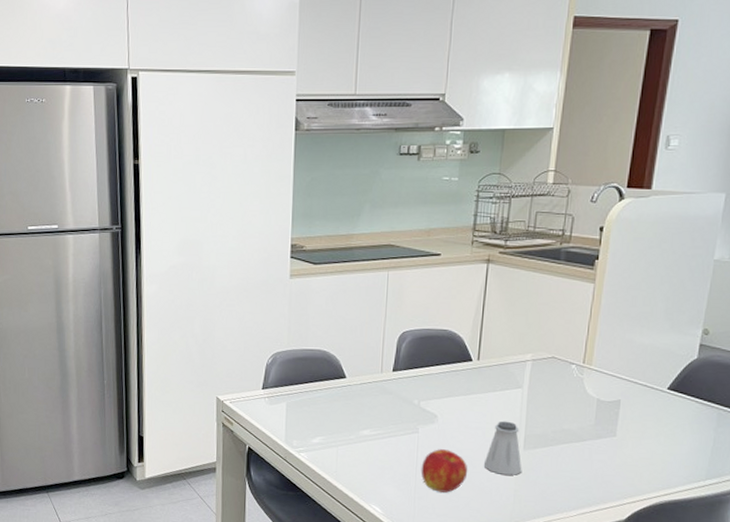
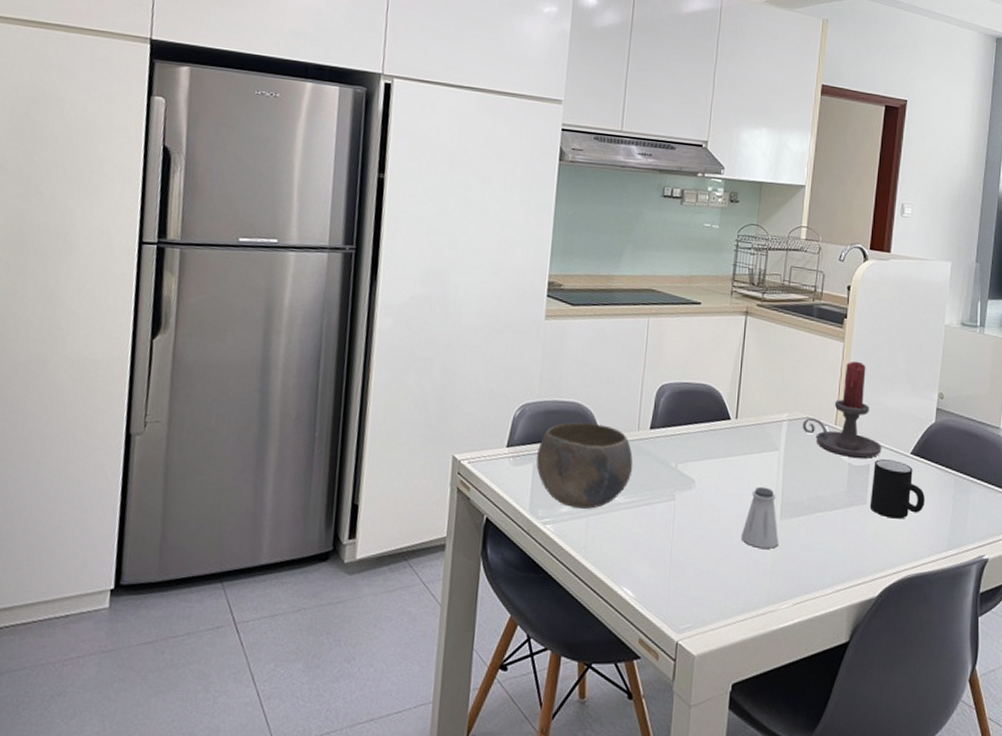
bowl: none [289,367,378,440] -> present [536,422,633,509]
apple: present [420,449,468,493] -> none [676,519,725,571]
candle holder: none [547,301,635,395] -> present [802,361,882,459]
mug: none [619,395,682,450] -> present [869,459,925,519]

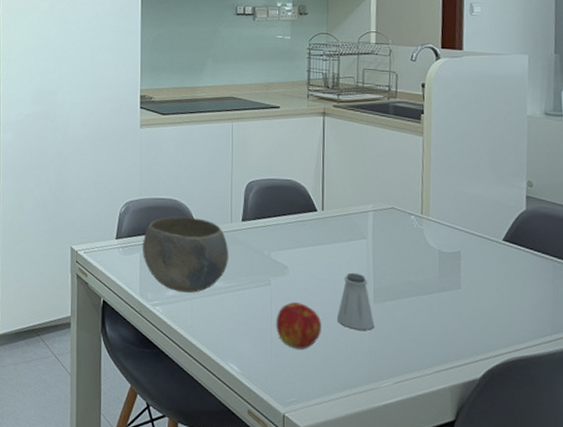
apple: none [676,519,725,571] -> present [275,302,322,349]
candle holder: present [802,361,882,459] -> none [388,153,472,246]
mug: present [869,459,925,519] -> none [464,246,522,303]

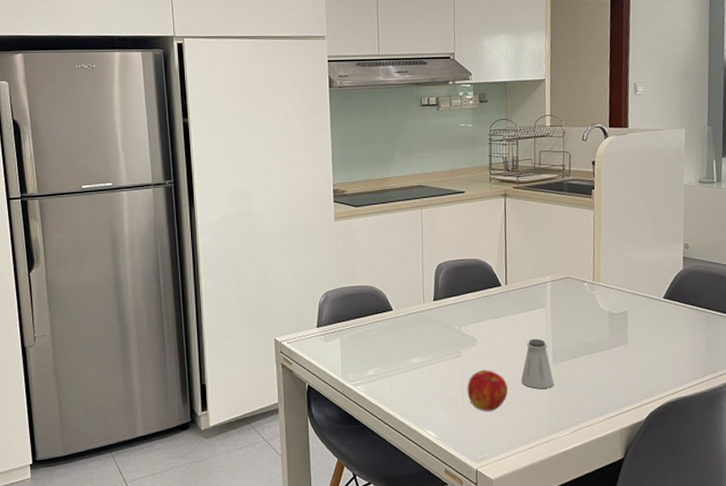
bowl: present [143,217,229,293] -> none [342,301,423,371]

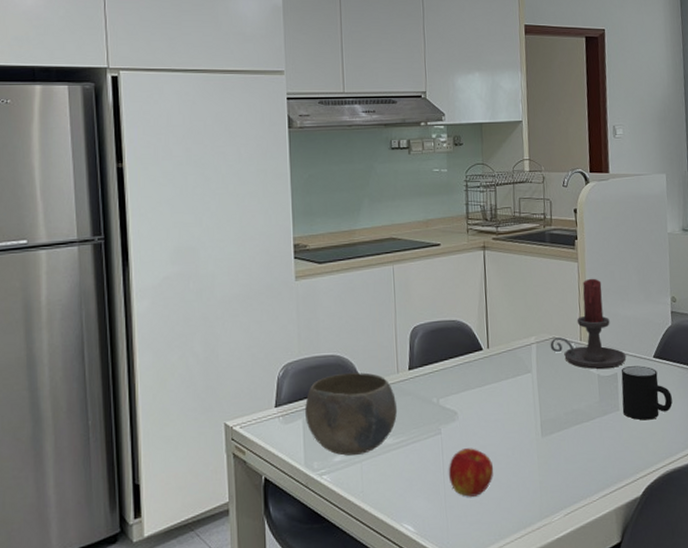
bowl: none [342,301,423,371] -> present [305,372,398,456]
saltshaker: present [521,338,554,389] -> none [507,408,544,467]
candle holder: none [564,225,637,307] -> present [550,278,627,369]
mug: none [630,305,680,354] -> present [621,365,673,420]

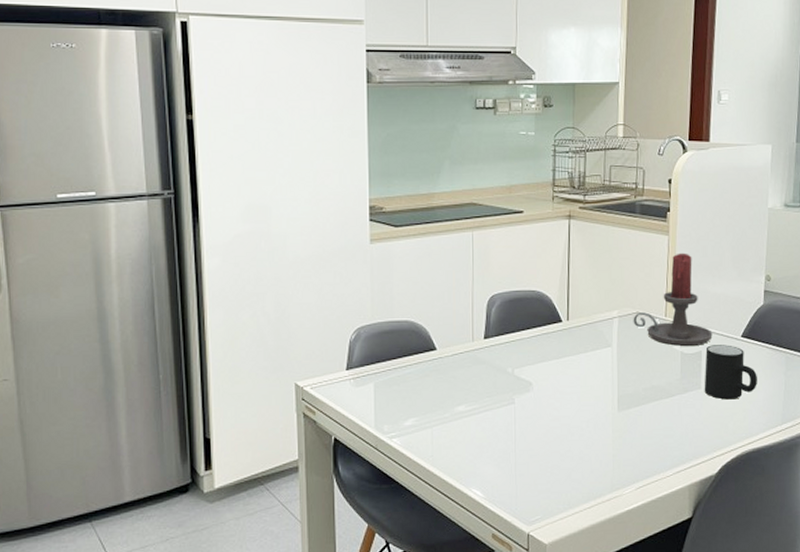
bowl: present [305,372,398,456] -> none [377,339,471,420]
apple: present [448,448,494,497] -> none [520,419,567,466]

